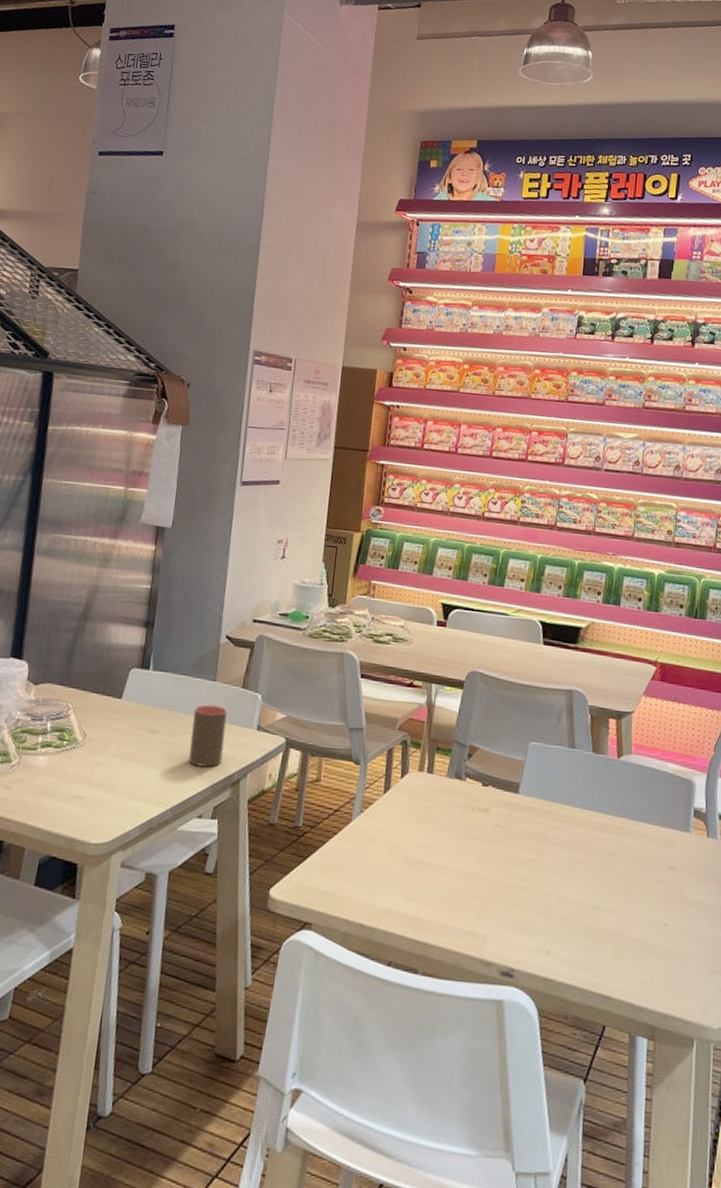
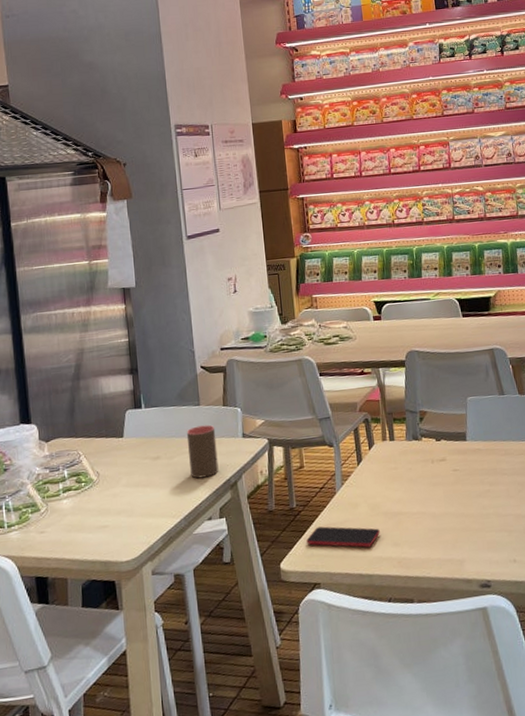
smartphone: none [305,856,394,894] -> present [306,526,380,548]

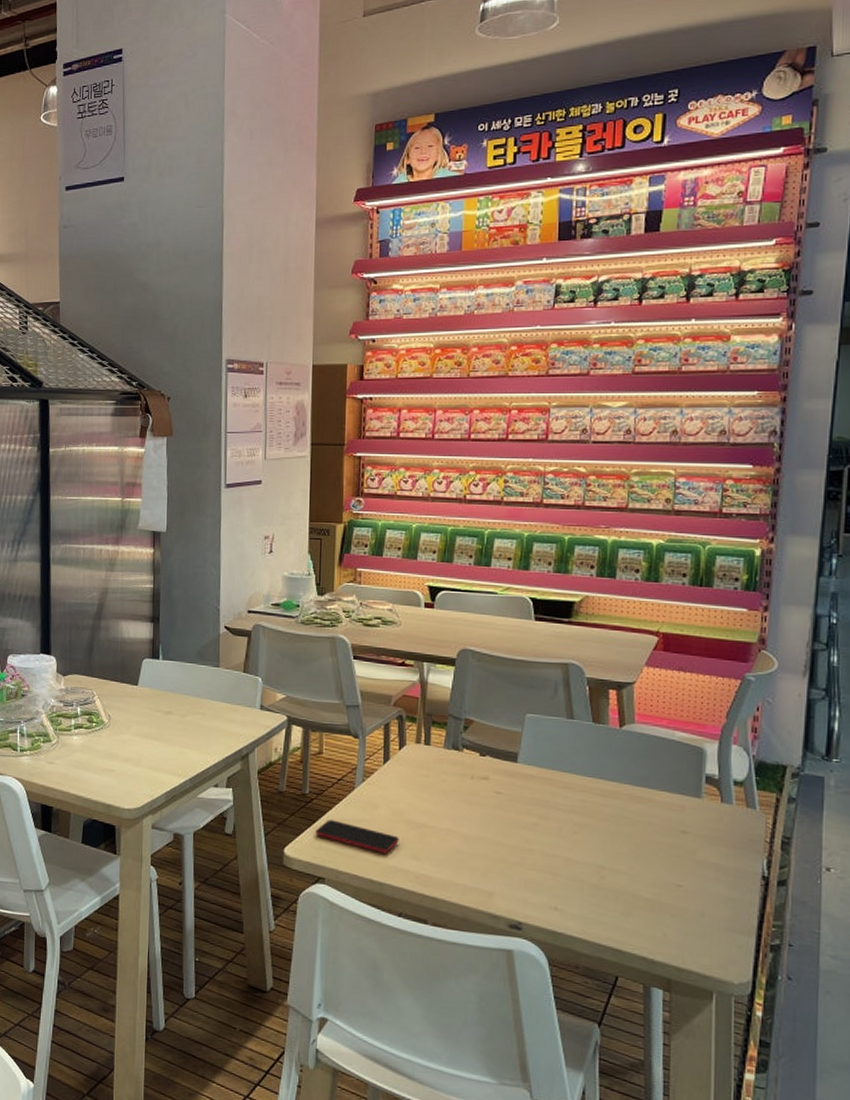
cup: present [186,424,219,479] -> none [201,688,232,743]

